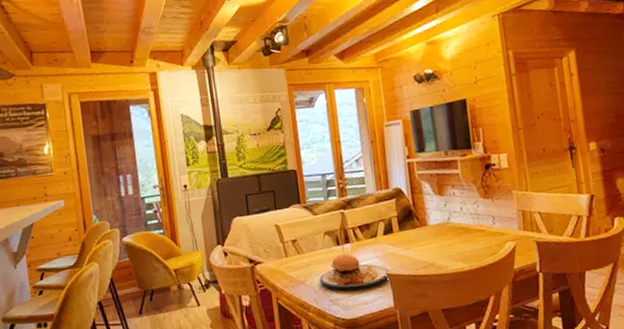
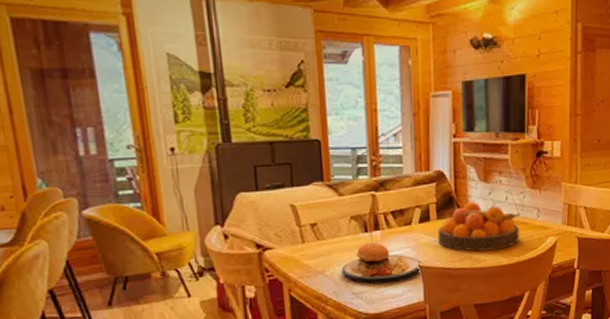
fruit bowl: none [400,213,478,259] -> present [437,202,520,252]

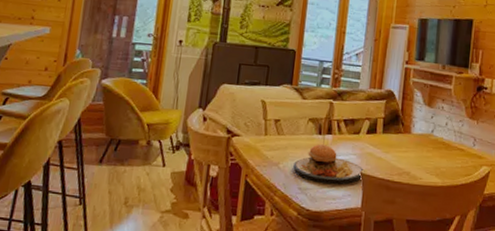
fruit bowl: present [437,202,520,252] -> none [381,122,458,171]

